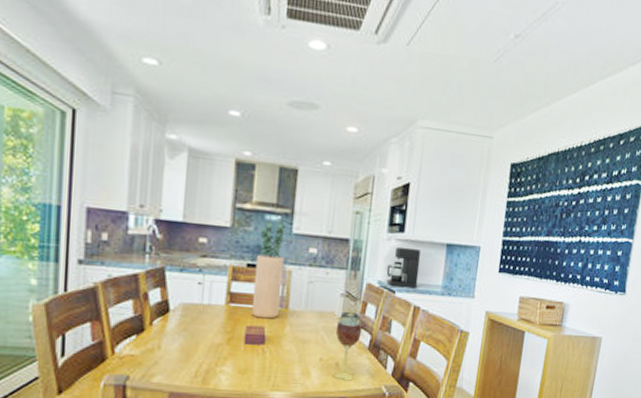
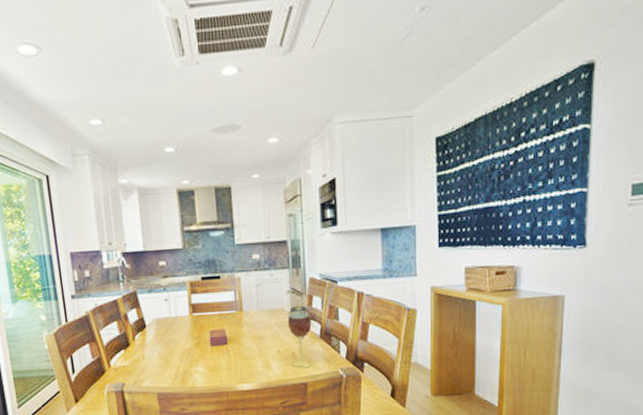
vase: present [251,214,286,319] -> none [208,229,236,323]
coffee maker: present [386,246,421,289] -> none [325,238,358,278]

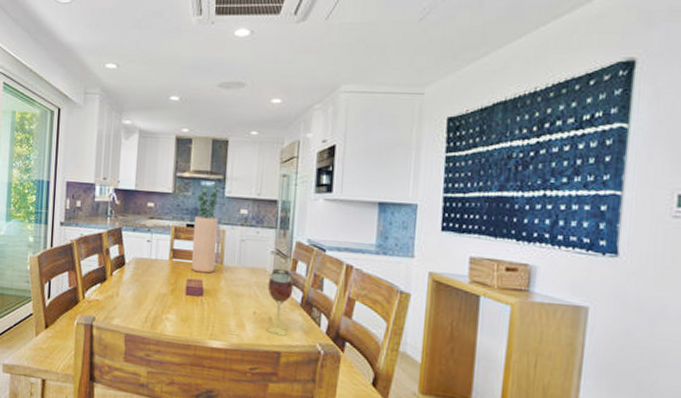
vase: none [208,229,236,323] -> present [191,180,219,274]

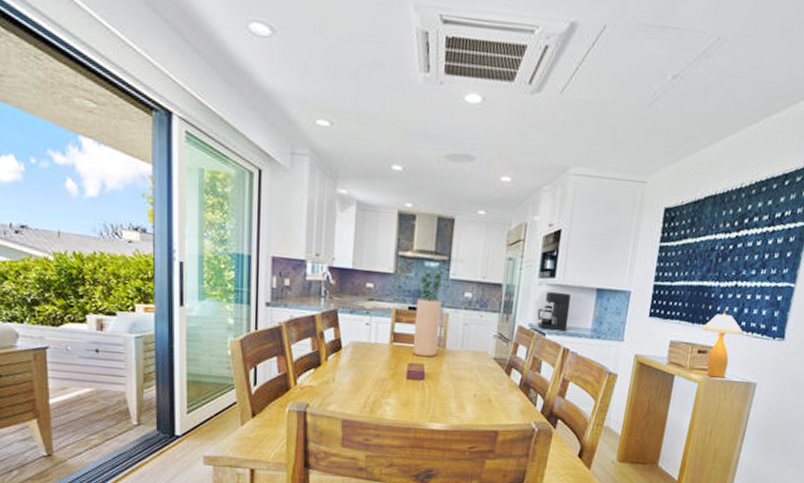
wineglass: present [267,268,294,337] -> none [486,352,514,417]
coffee maker: none [315,206,351,248] -> present [537,291,571,332]
table lamp: none [505,221,562,300] -> present [700,309,744,378]

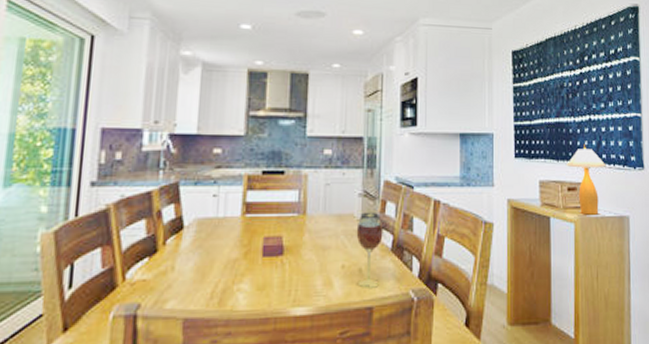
vase: present [412,260,444,358] -> none [268,118,300,227]
wineglass: none [486,352,514,417] -> present [356,212,383,290]
coffee maker: present [537,291,571,332] -> none [403,140,436,182]

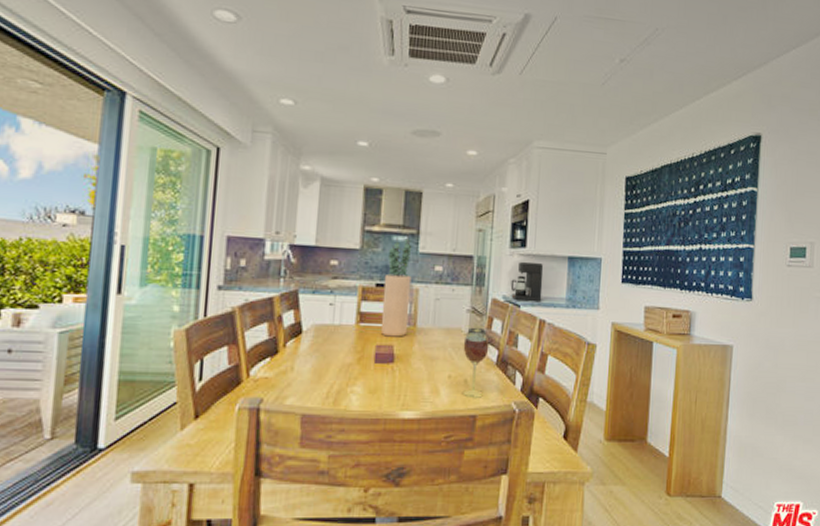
vase: none [268,118,300,227] -> present [380,234,412,337]
coffee maker: none [403,140,436,182] -> present [510,261,544,302]
table lamp: present [565,143,606,215] -> none [672,272,714,342]

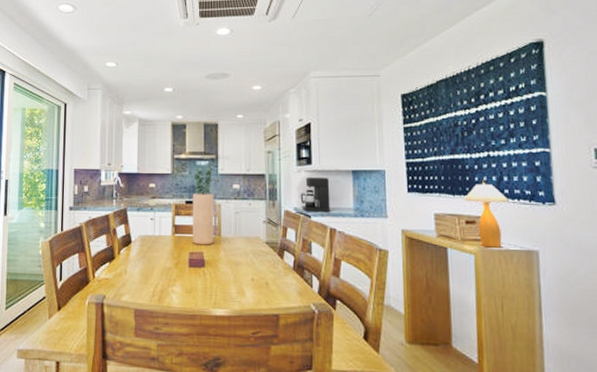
wineglass: present [462,327,489,399] -> none [262,236,286,300]
table lamp: none [672,272,714,342] -> present [462,179,509,248]

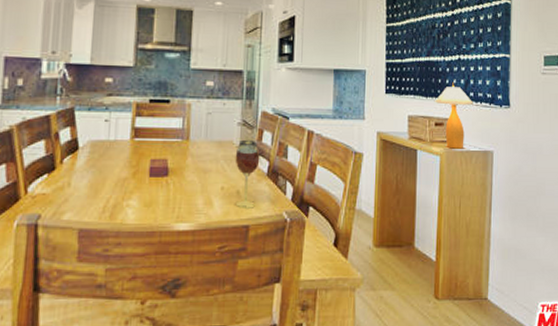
vase: present [192,159,214,245] -> none [154,51,184,151]
wineglass: none [262,236,286,300] -> present [235,139,260,210]
coffee maker: present [300,177,331,213] -> none [279,75,311,114]

